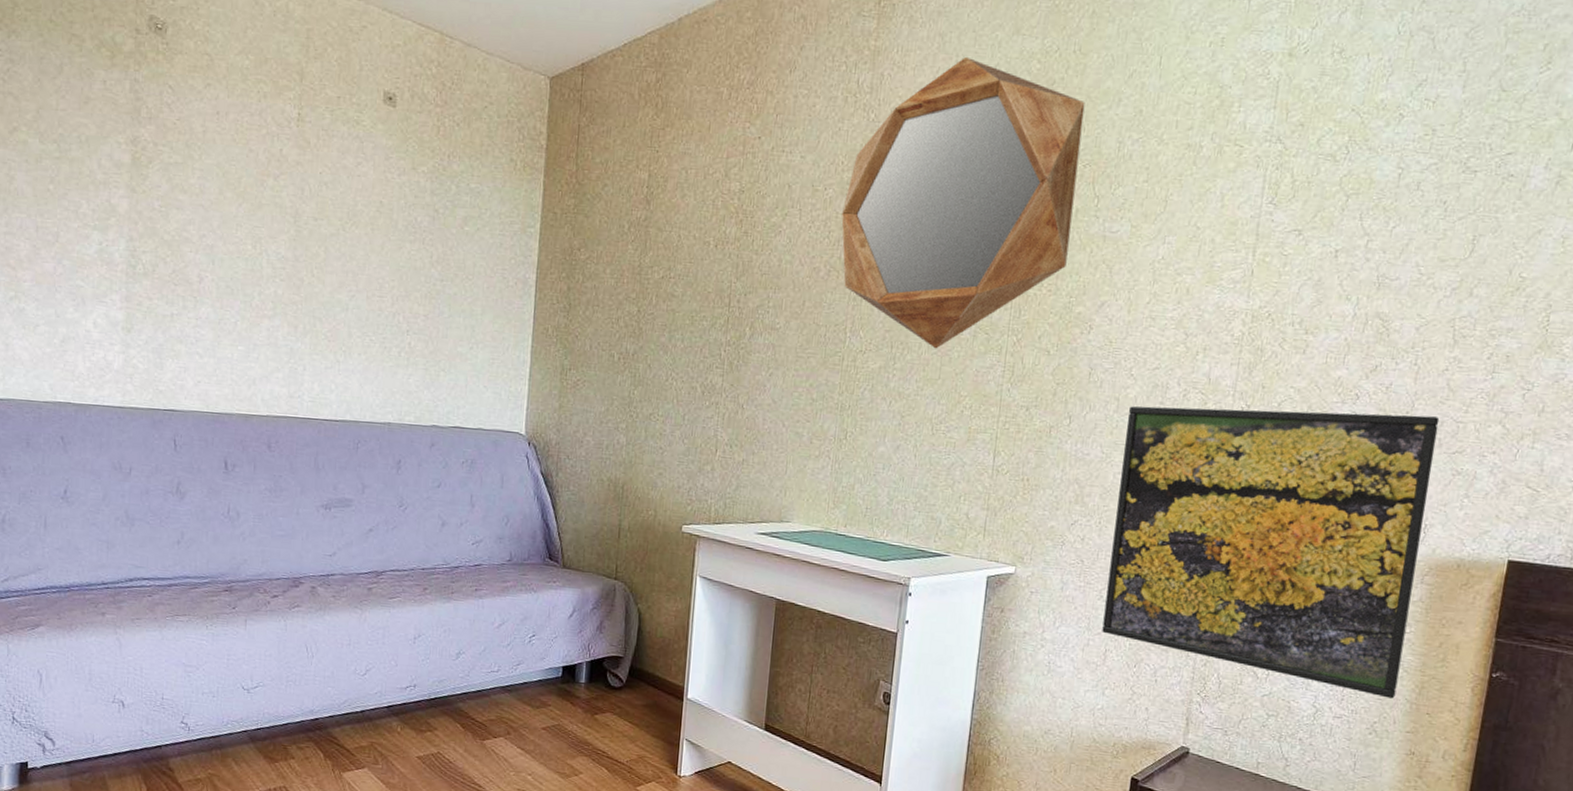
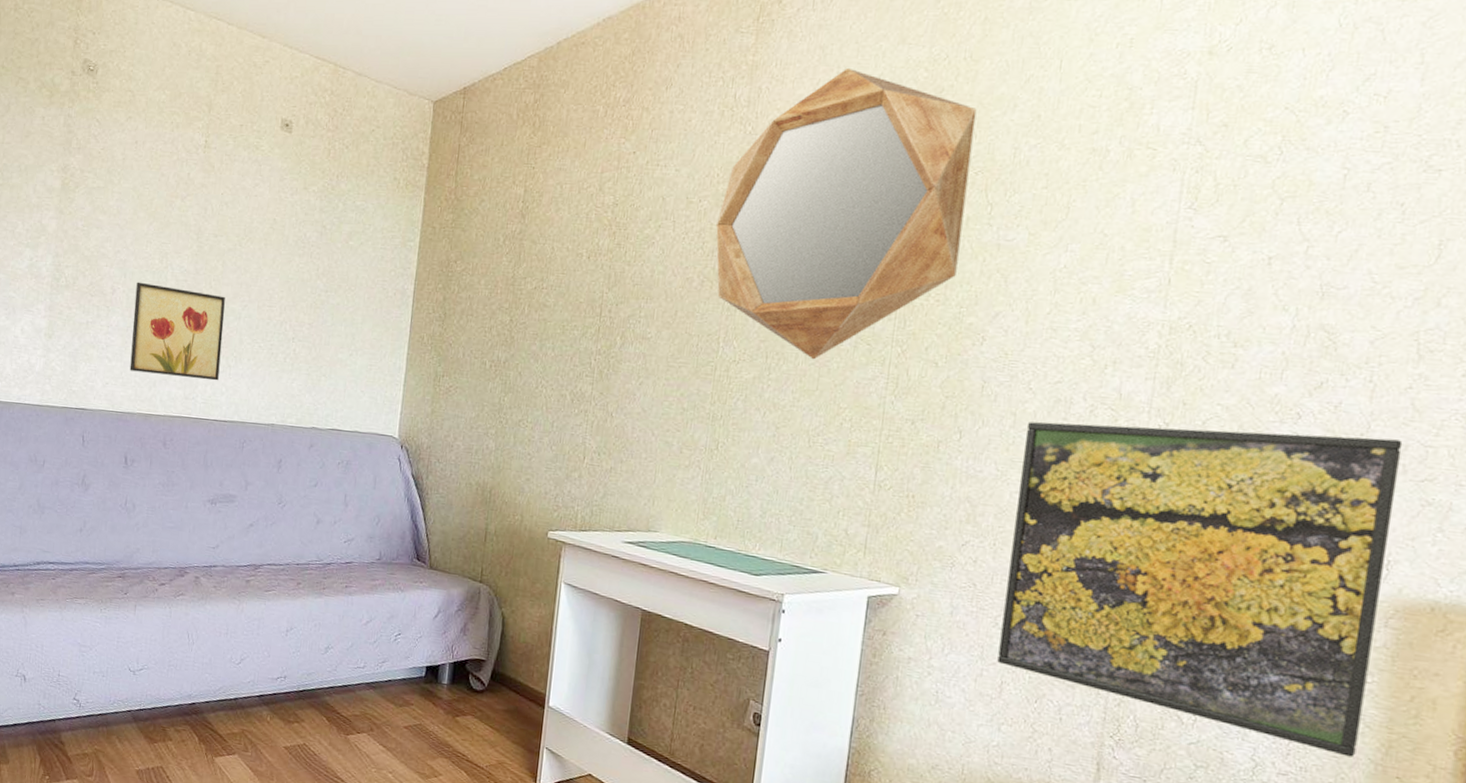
wall art: none [224,269,330,378] -> present [129,282,225,381]

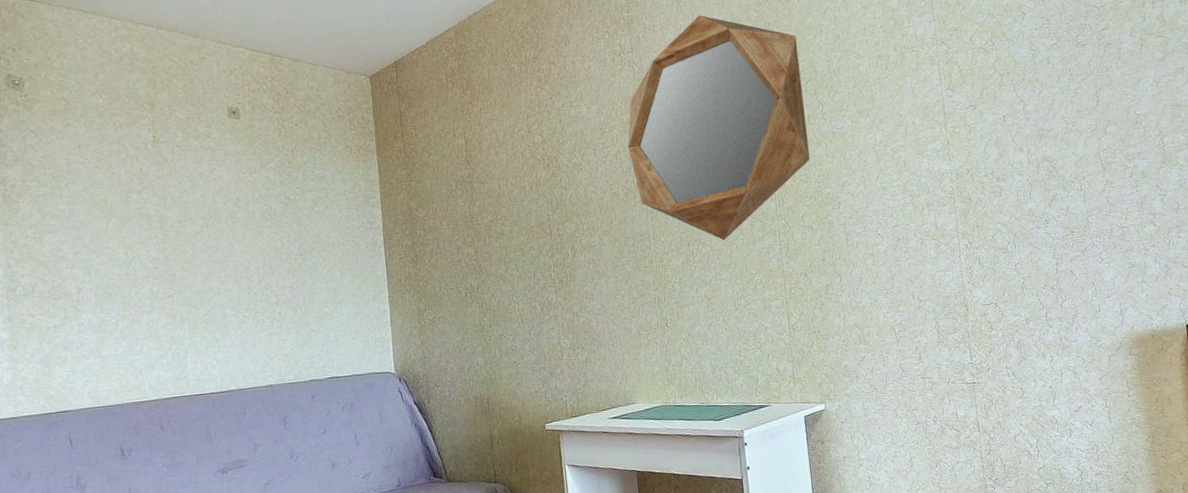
wall art: present [129,282,225,381] -> none [103,276,208,364]
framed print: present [997,422,1403,758] -> none [883,226,1136,451]

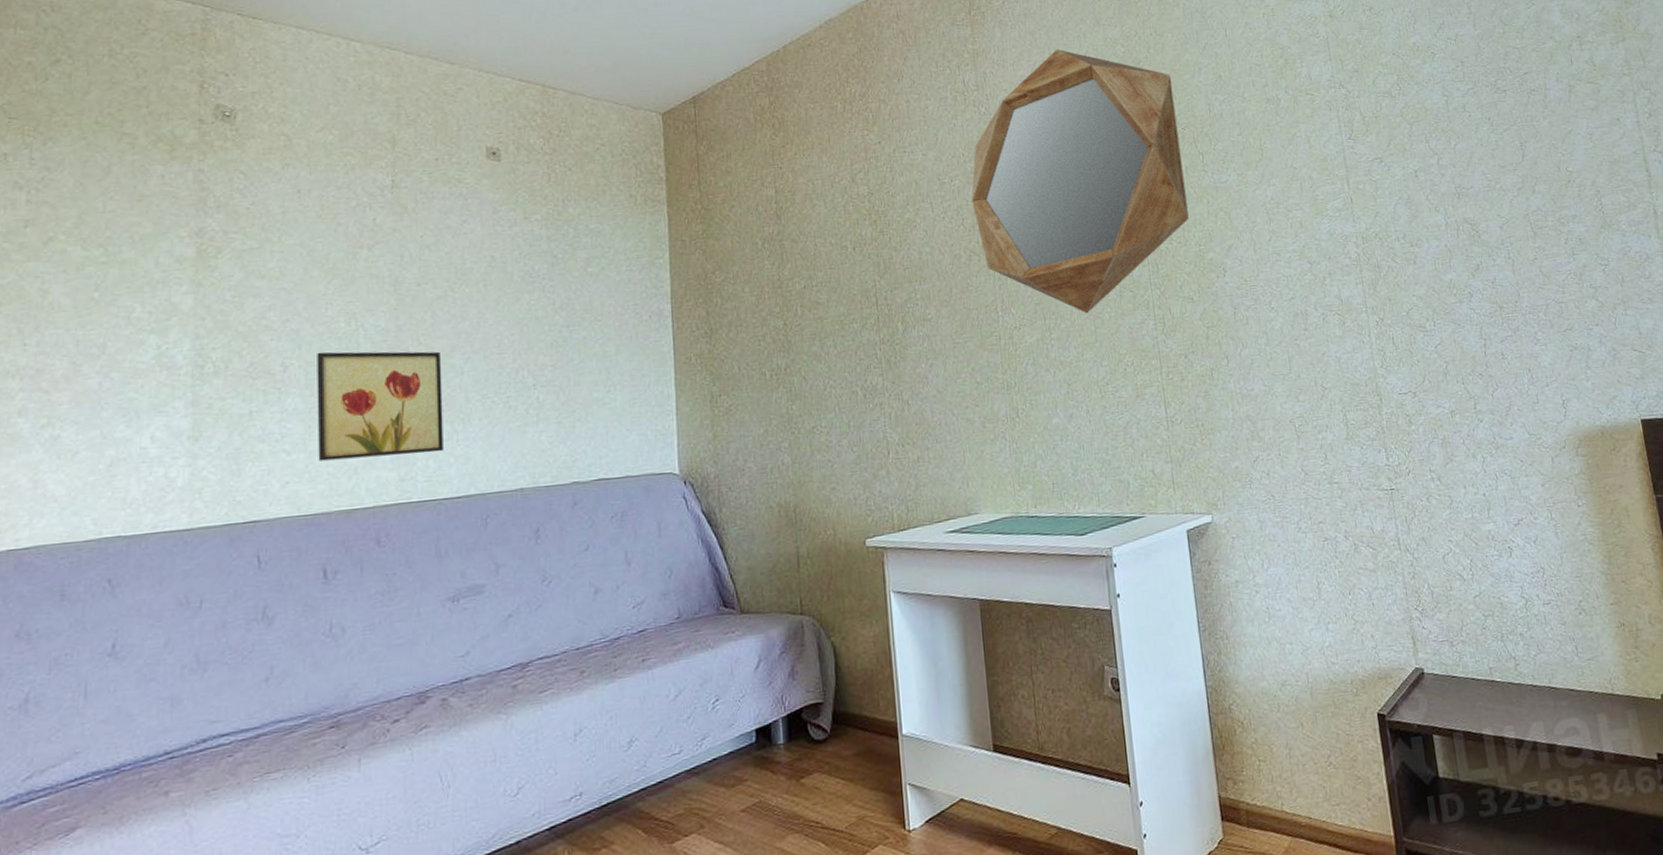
wall art: none [103,276,208,364] -> present [317,351,443,461]

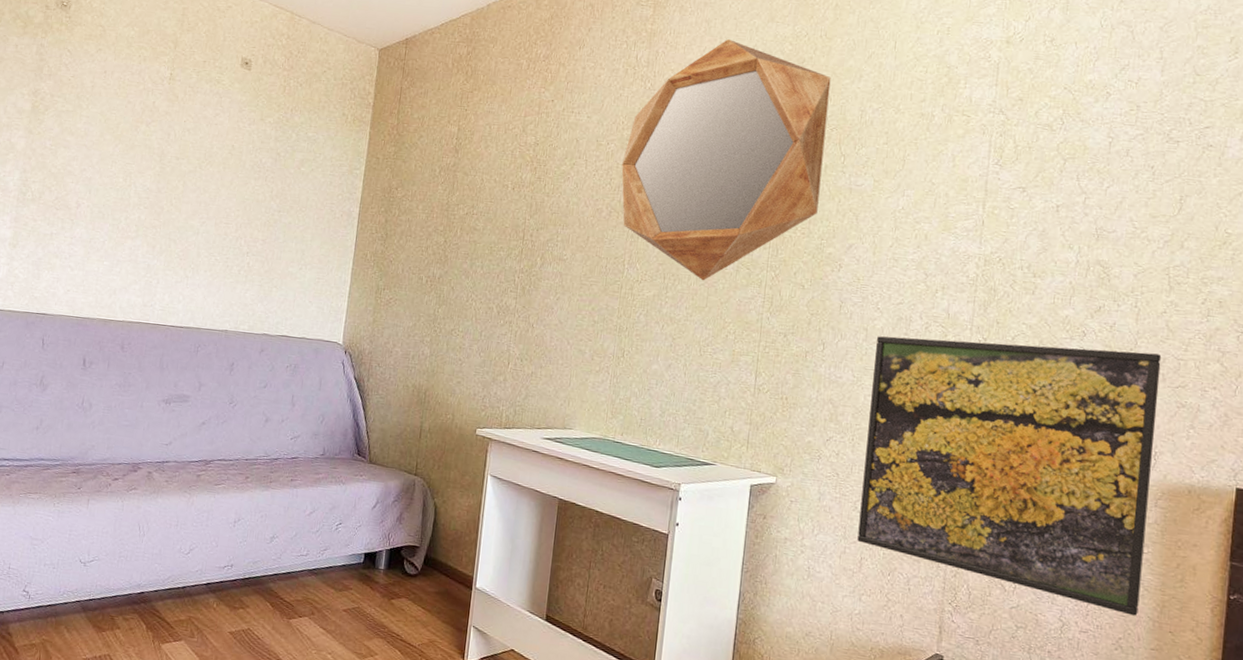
wall art: present [317,351,443,461] -> none [91,198,185,290]
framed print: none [1278,301,1590,575] -> present [857,336,1162,616]

